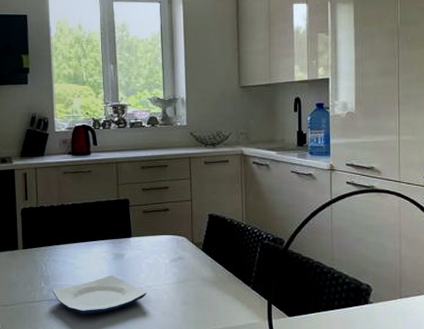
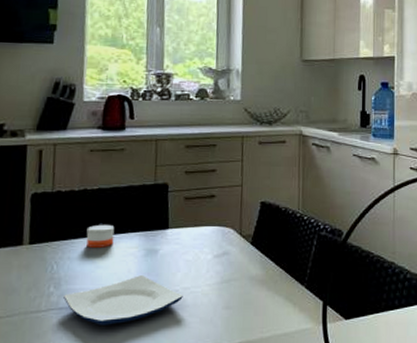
candle: none [66,233,88,253] -> present [86,224,115,249]

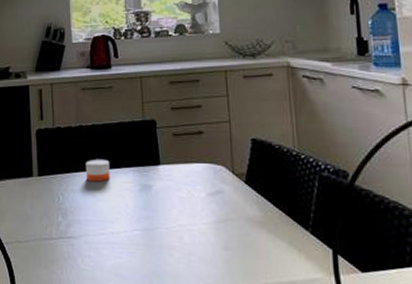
plate: present [63,275,183,325] -> none [71,210,180,257]

